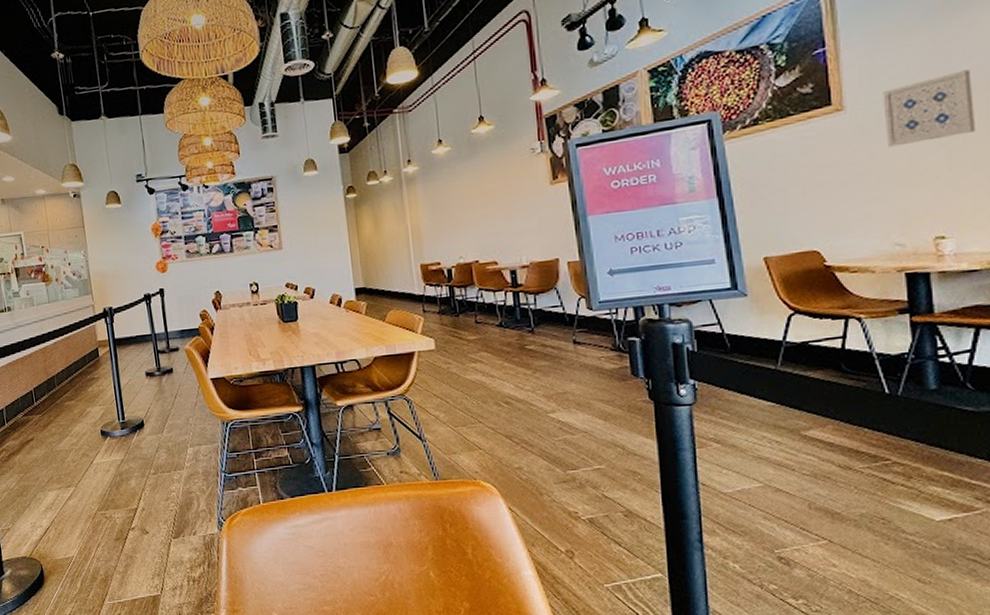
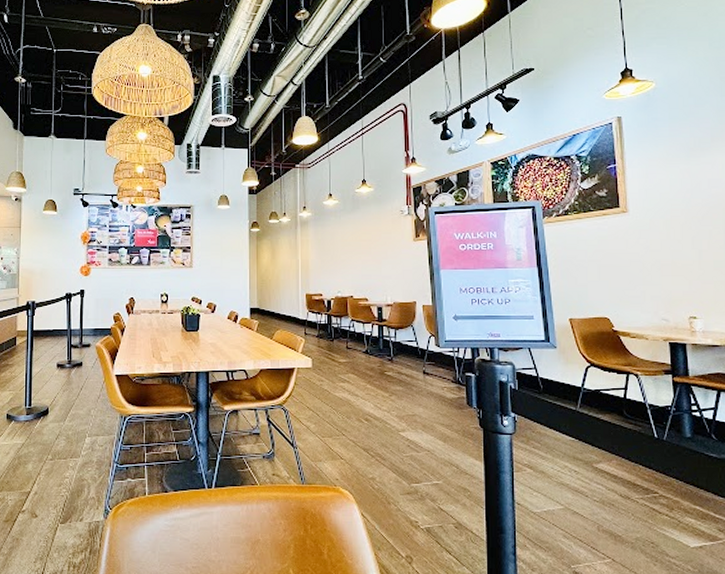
wall art: present [883,69,977,148] -> none [654,195,717,245]

